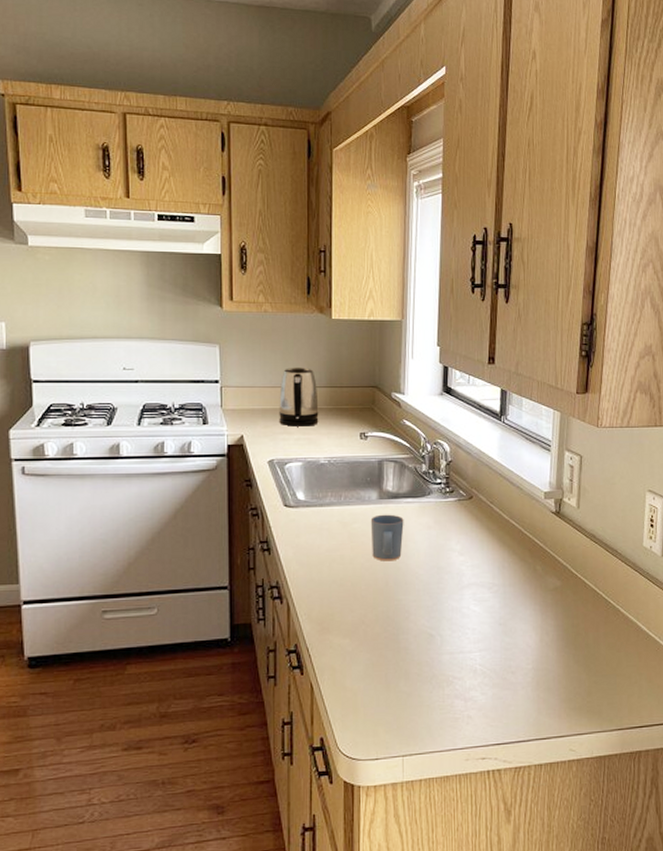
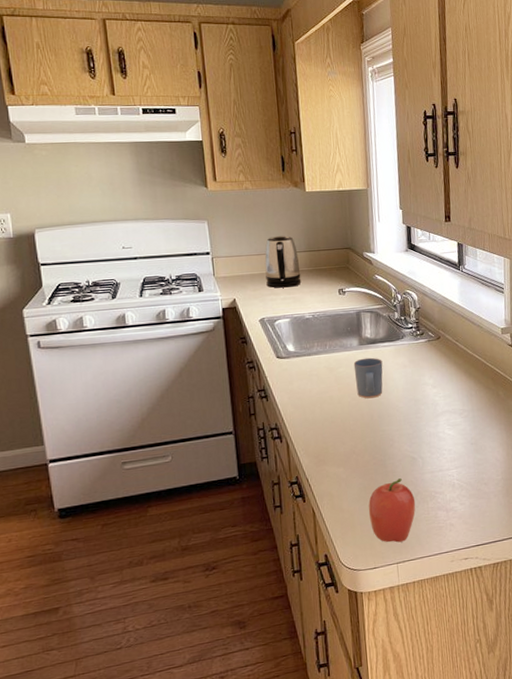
fruit: none [374,657,430,732] -> present [368,478,416,543]

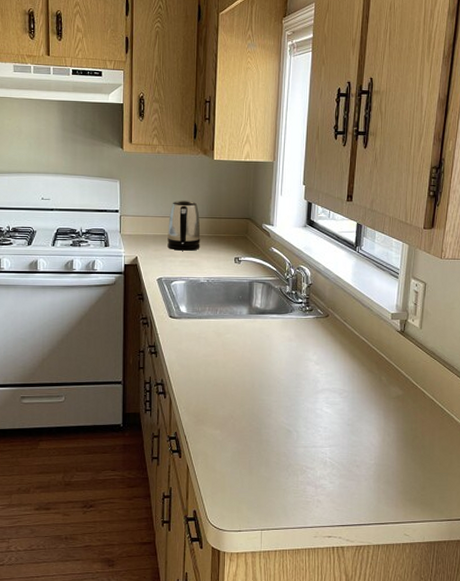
mug: present [353,357,383,399] -> none [241,327,269,367]
fruit: present [368,478,416,543] -> none [239,448,286,510]

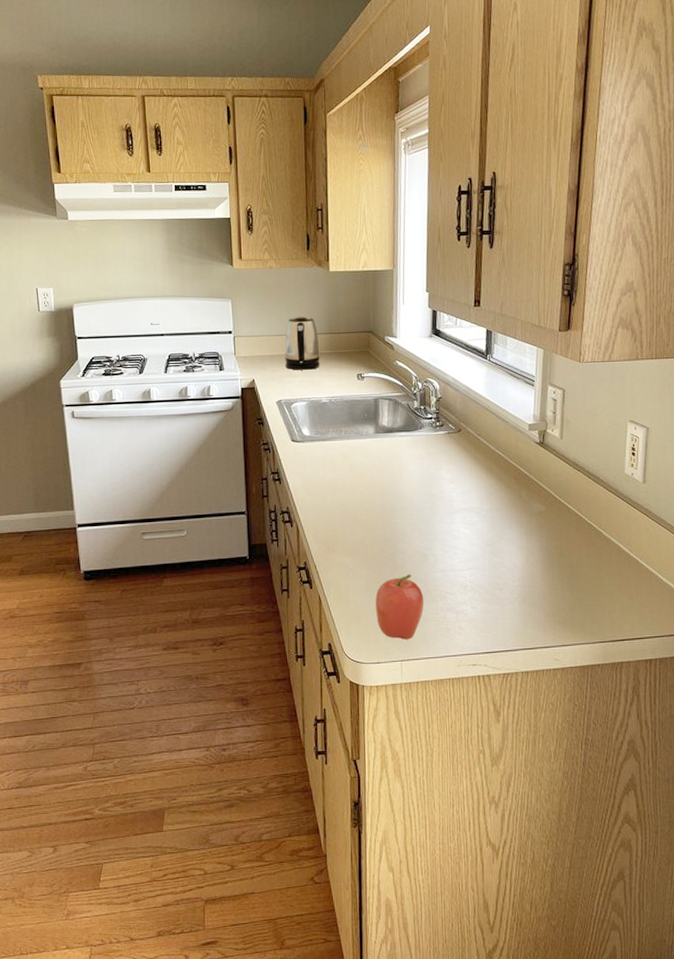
fruit: none [239,448,286,510] -> present [375,574,424,640]

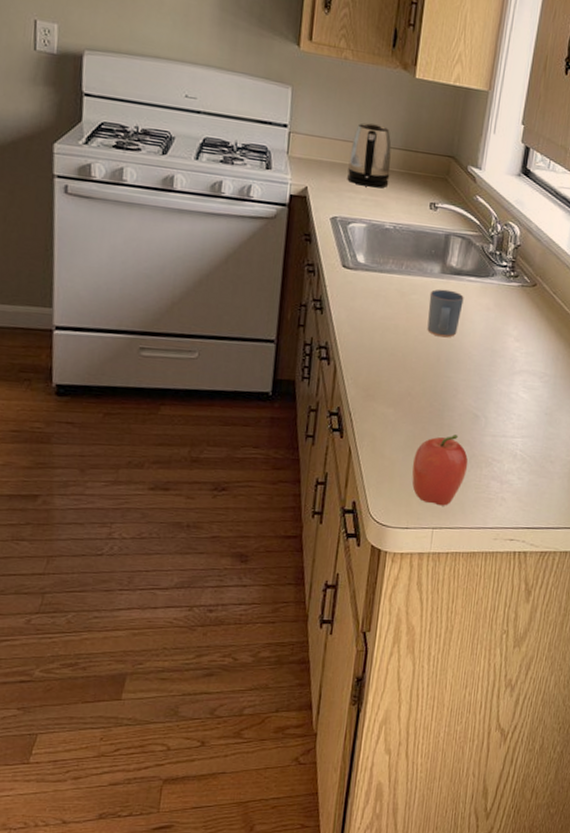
mug: none [368,447,399,489] -> present [427,289,464,338]

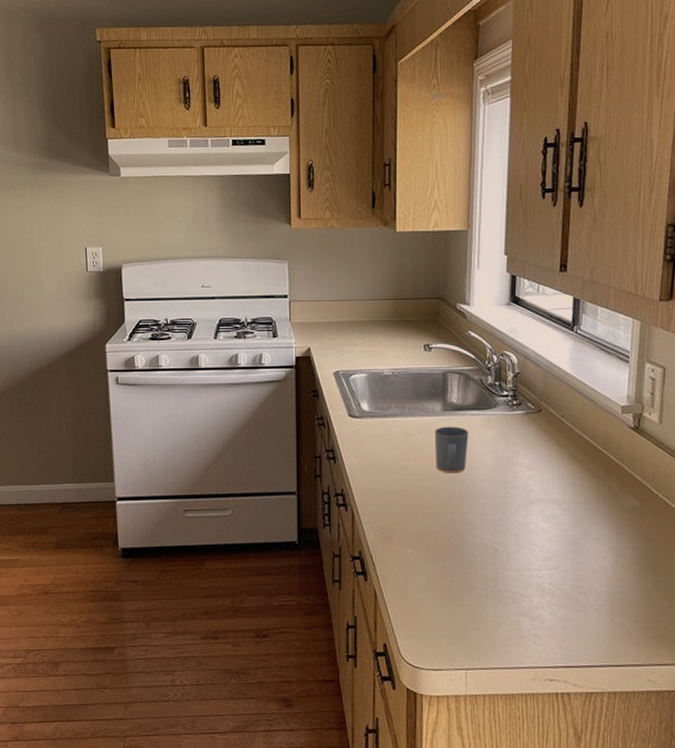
kettle: present [347,122,392,188] -> none [344,279,383,339]
fruit: present [411,435,469,506] -> none [437,571,495,646]

